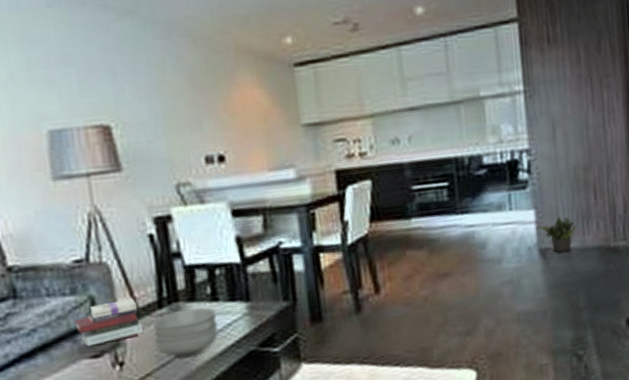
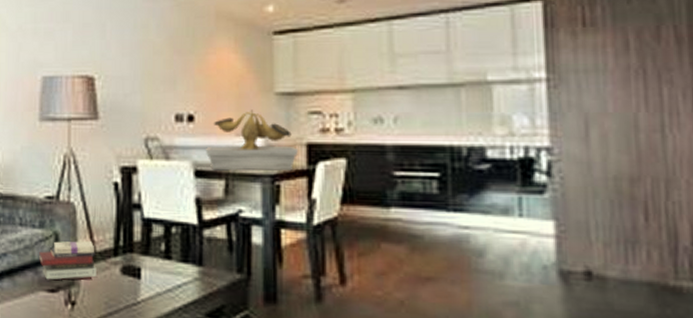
bowl: present [151,307,219,358] -> none [105,261,167,311]
decorative planter: none [240,143,328,208] -> present [206,109,298,171]
potted plant: present [537,216,577,253] -> none [558,234,617,282]

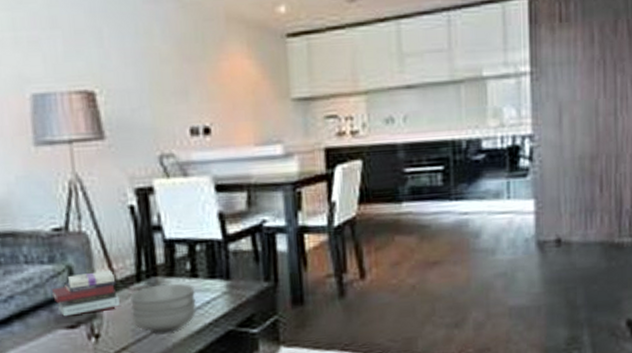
bowl: none [105,261,167,311] -> present [129,283,197,334]
decorative planter: present [206,109,298,171] -> none [225,117,317,183]

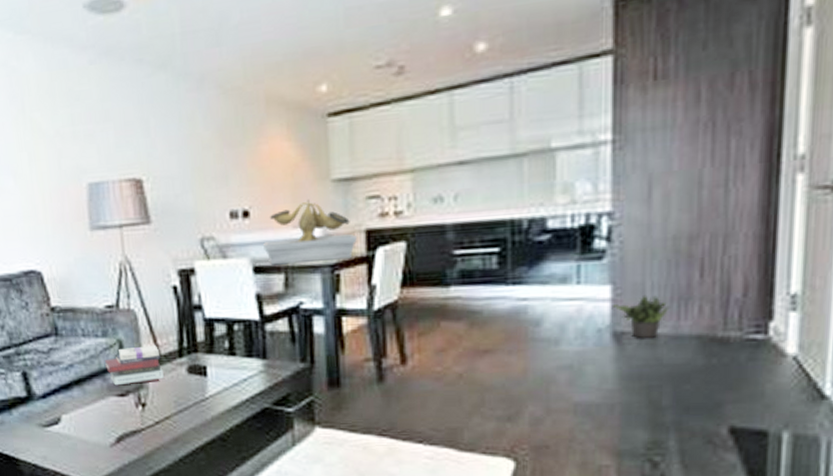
bowl: present [129,283,197,334] -> none [172,360,234,406]
decorative planter: none [225,117,317,183] -> present [263,199,357,265]
potted plant: none [536,207,579,247] -> present [613,294,670,339]

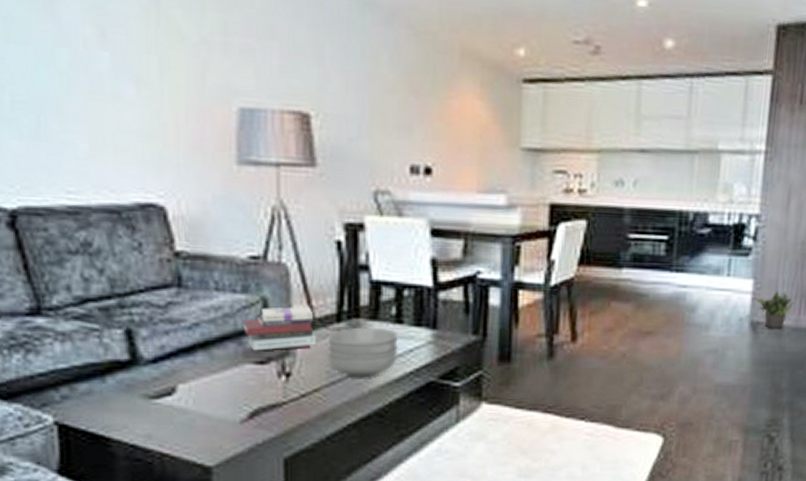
bowl: none [172,360,234,406] -> present [327,327,398,378]
decorative planter: present [263,199,357,265] -> none [444,165,540,231]

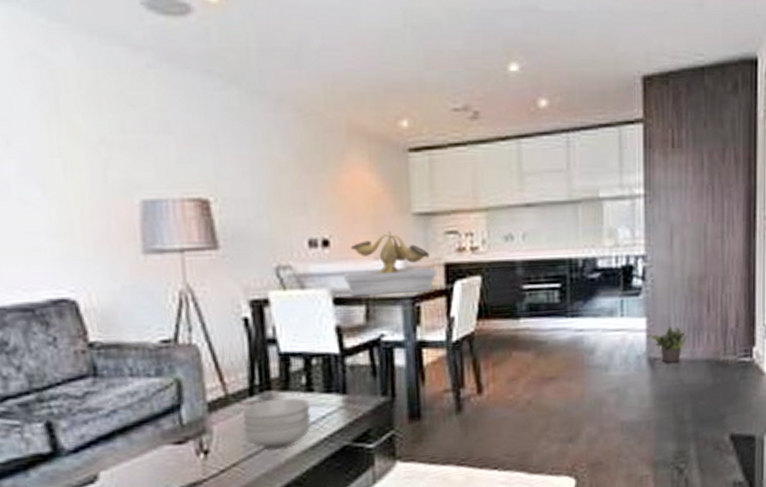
books: present [241,307,316,351] -> none [158,384,231,432]
decorative planter: none [444,165,540,231] -> present [344,231,436,297]

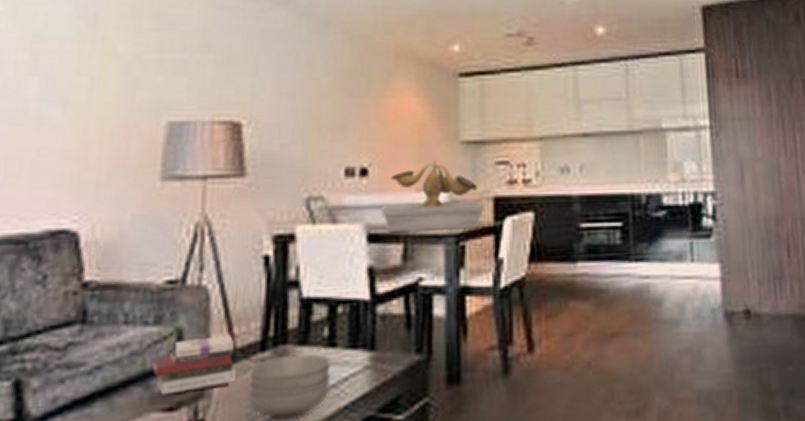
books: none [158,384,231,432] -> present [150,335,236,396]
potted plant: present [648,326,688,364] -> none [723,273,768,319]

